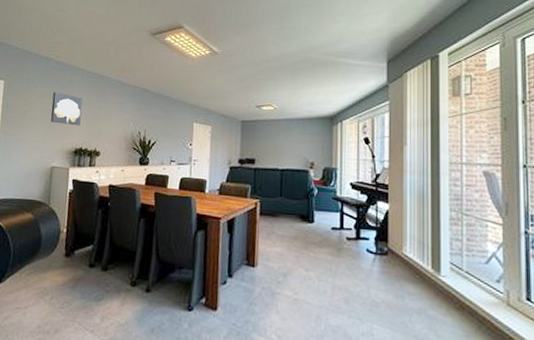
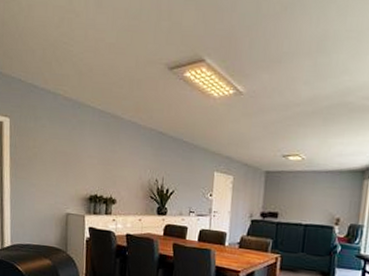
wall art: present [51,91,83,126] -> none [62,132,96,171]

